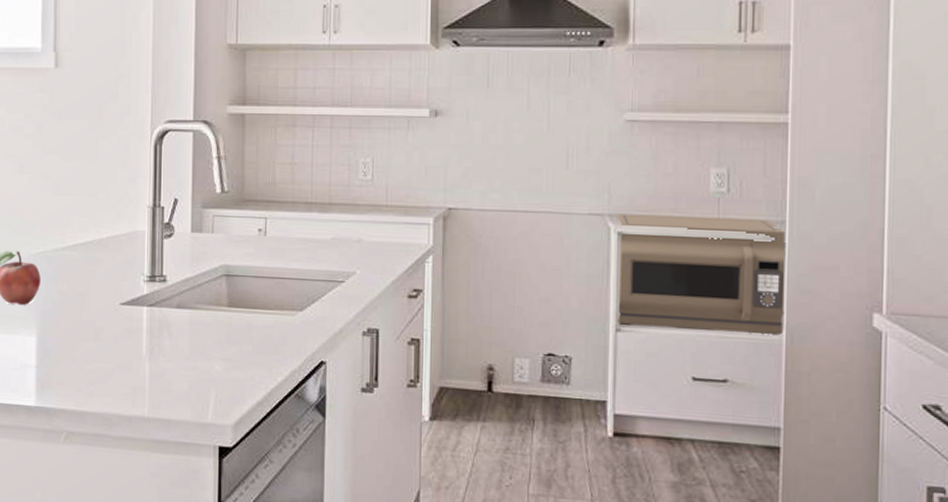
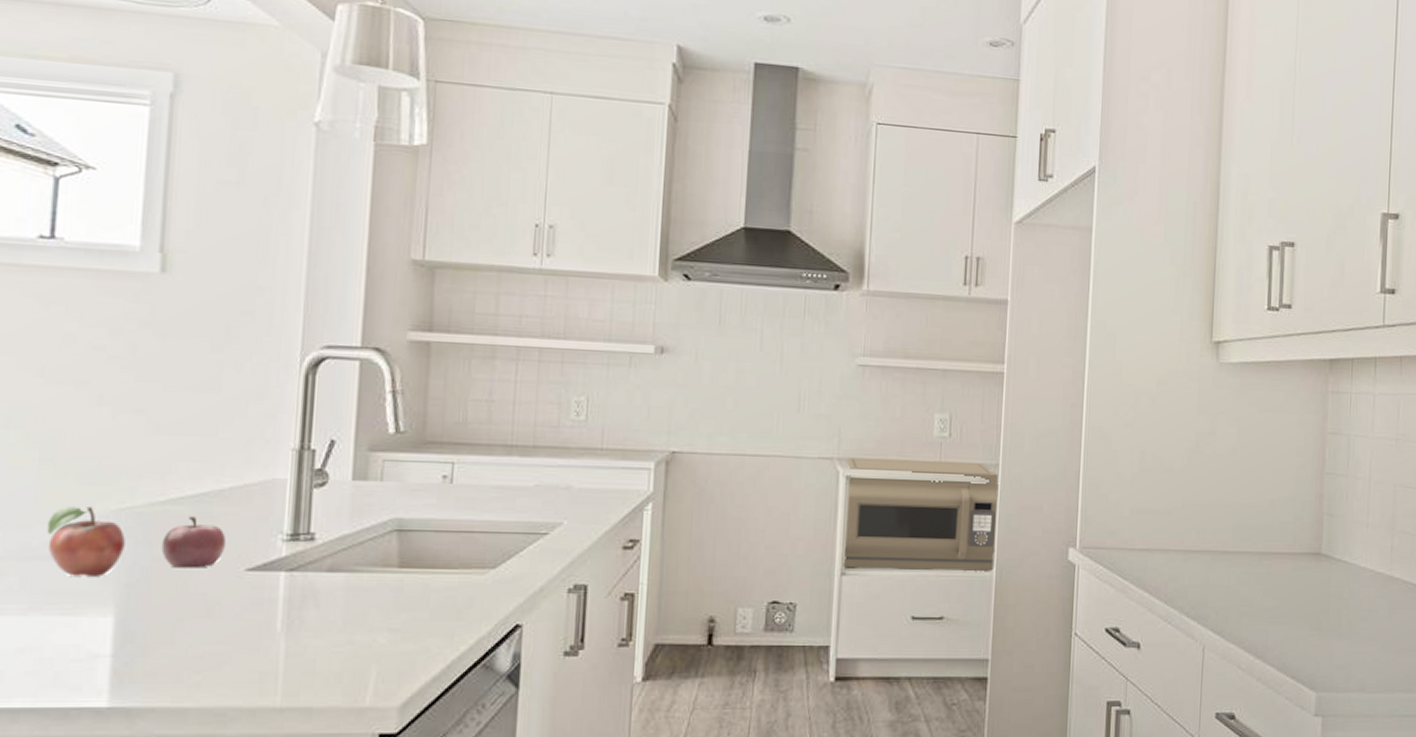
fruit: none [64,260,106,301] -> present [161,516,227,568]

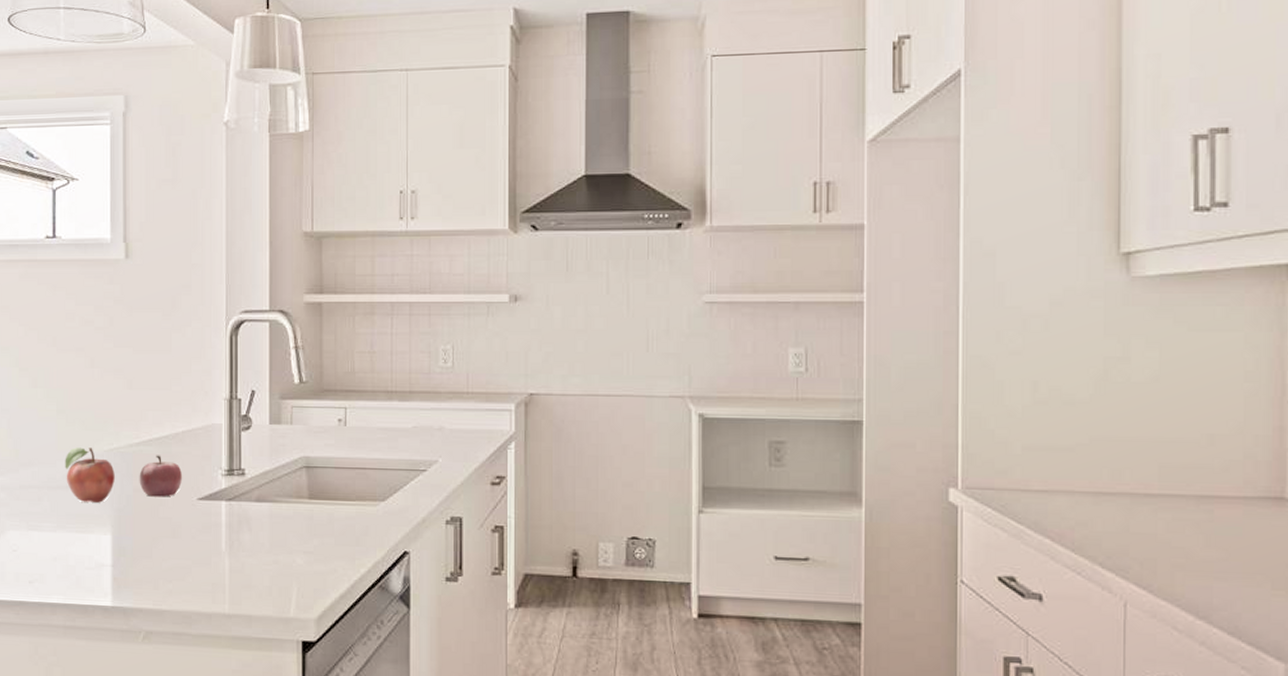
microwave: present [842,457,998,571] -> none [697,395,863,512]

